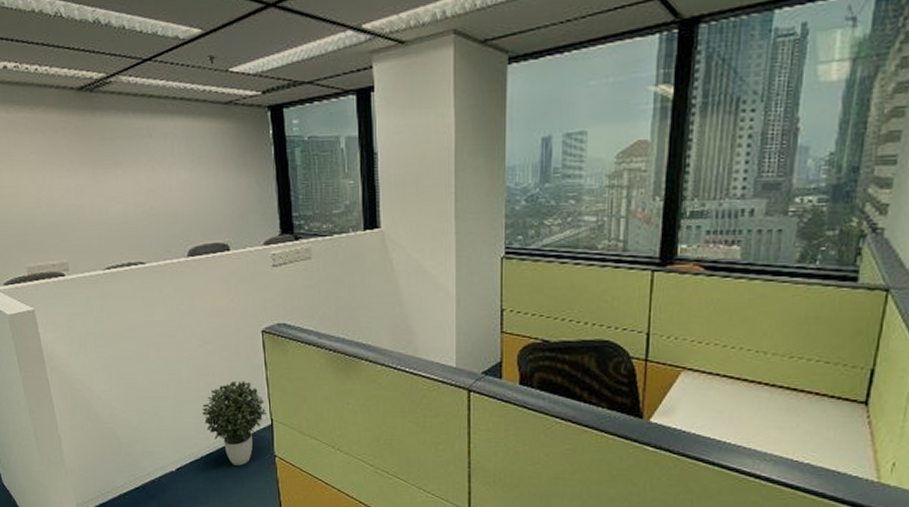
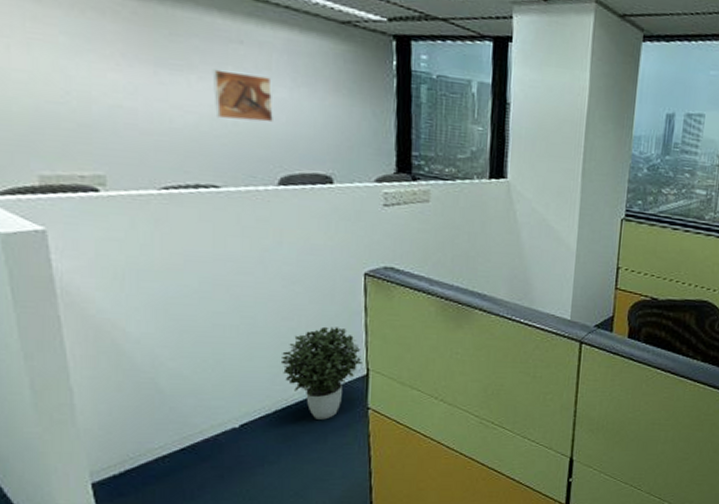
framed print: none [132,162,179,205] -> present [212,69,273,123]

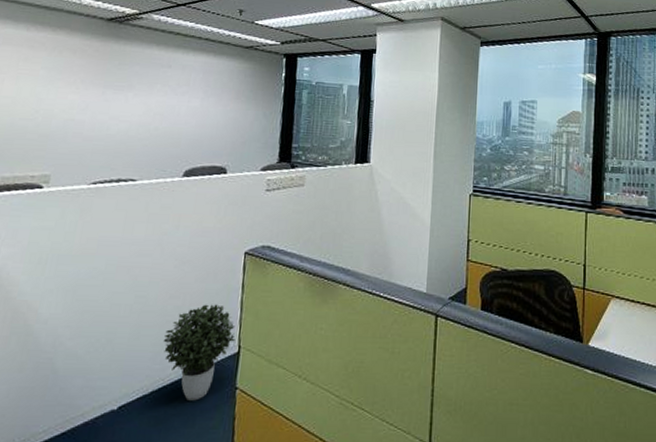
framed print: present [212,69,273,123] -> none [143,88,189,126]

